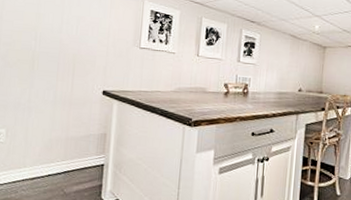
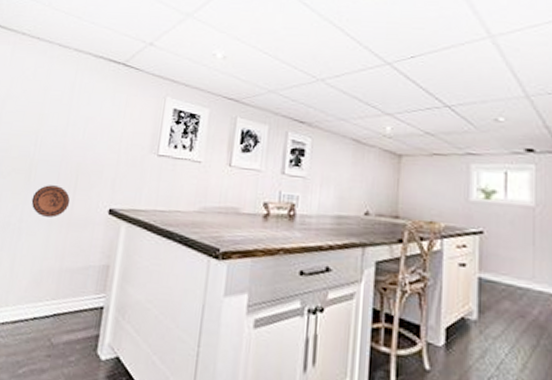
decorative plate: none [37,72,70,98] -> present [31,185,71,218]

